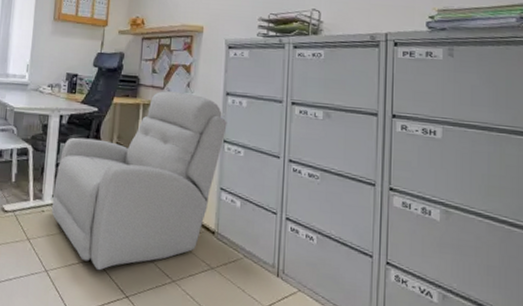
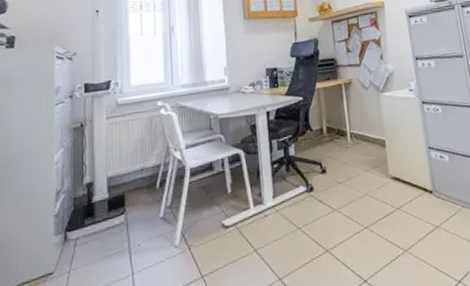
chair: present [51,91,227,271] -> none [273,65,423,263]

